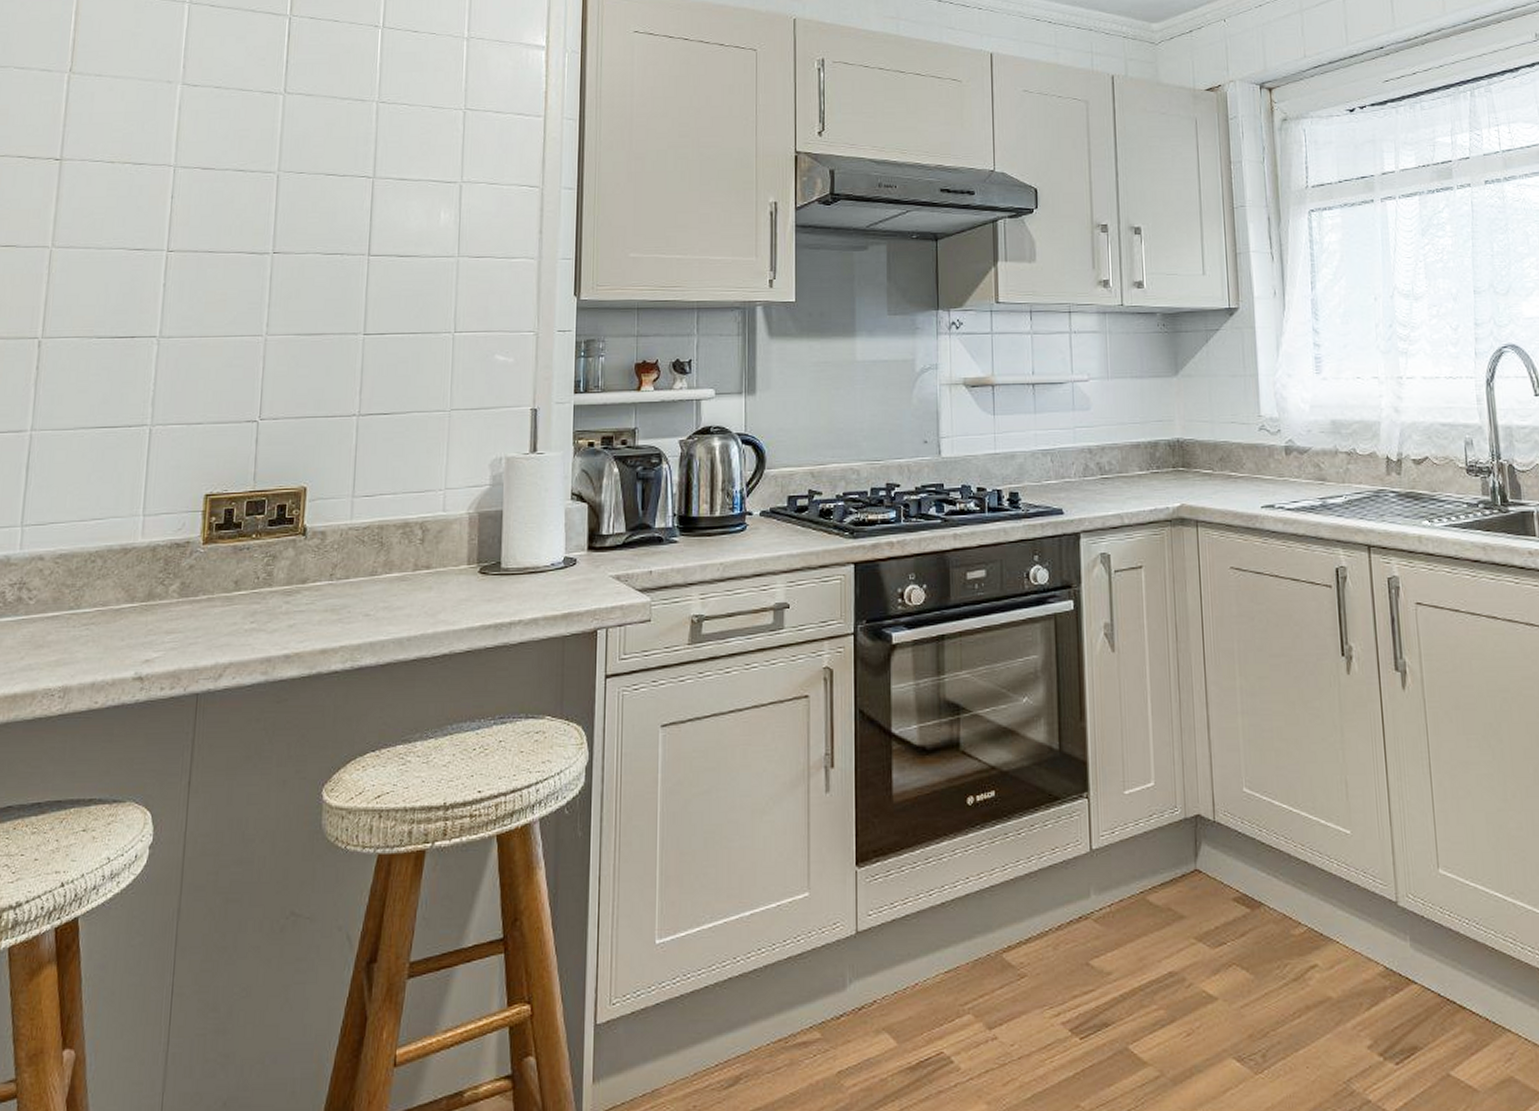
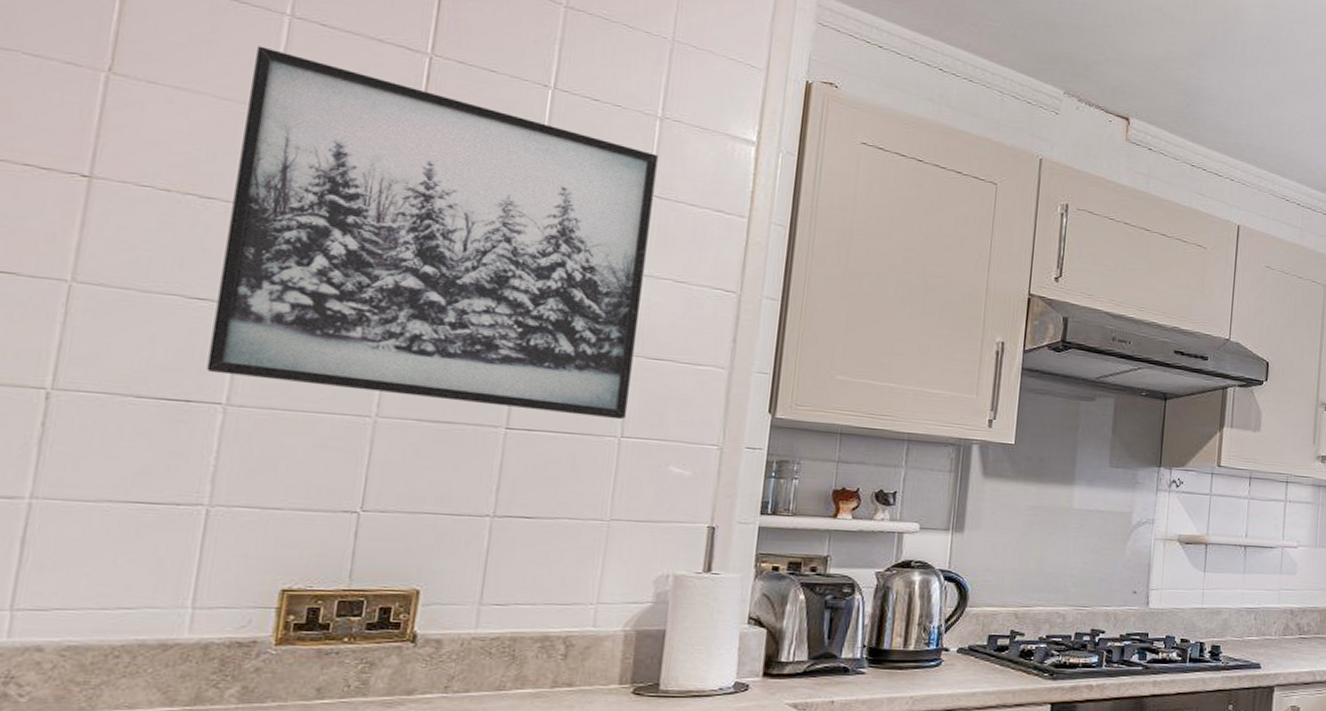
wall art: none [144,32,467,317] -> present [206,46,658,420]

